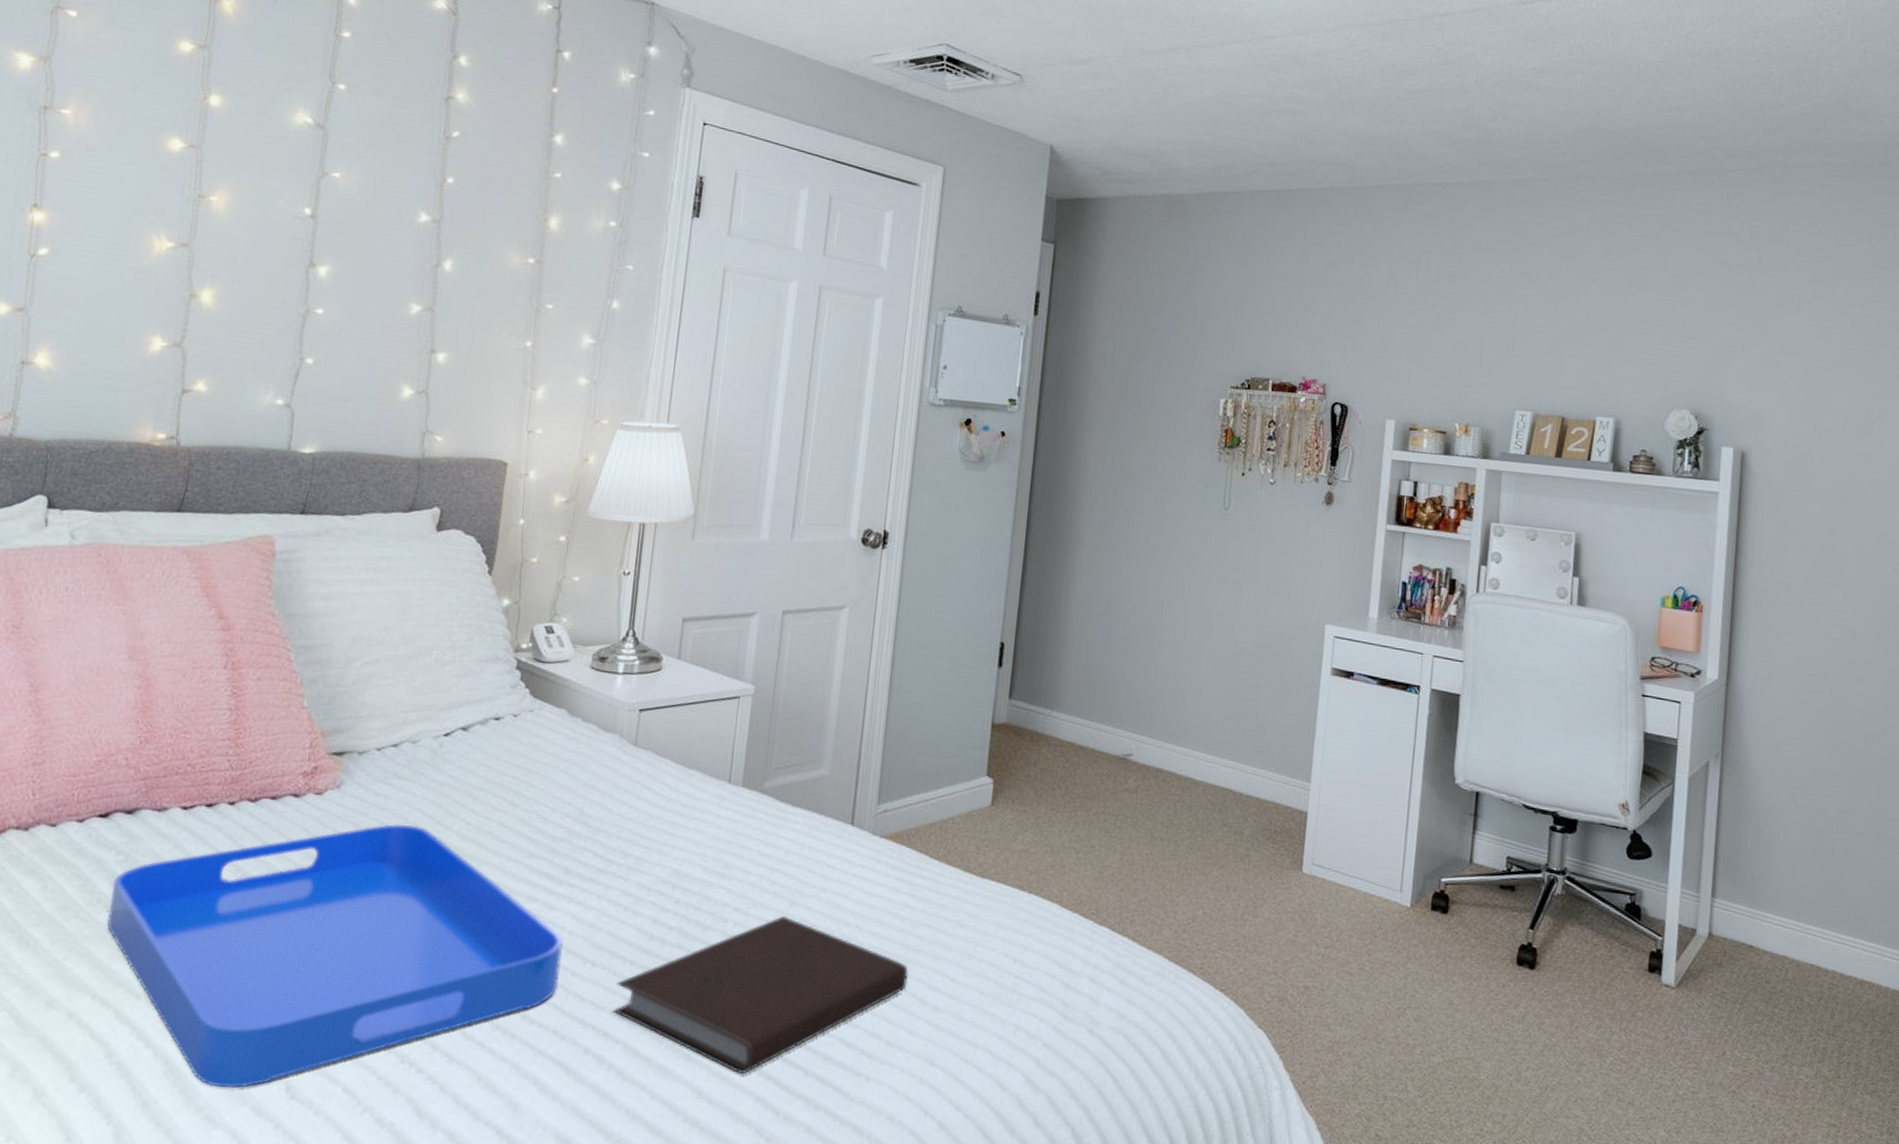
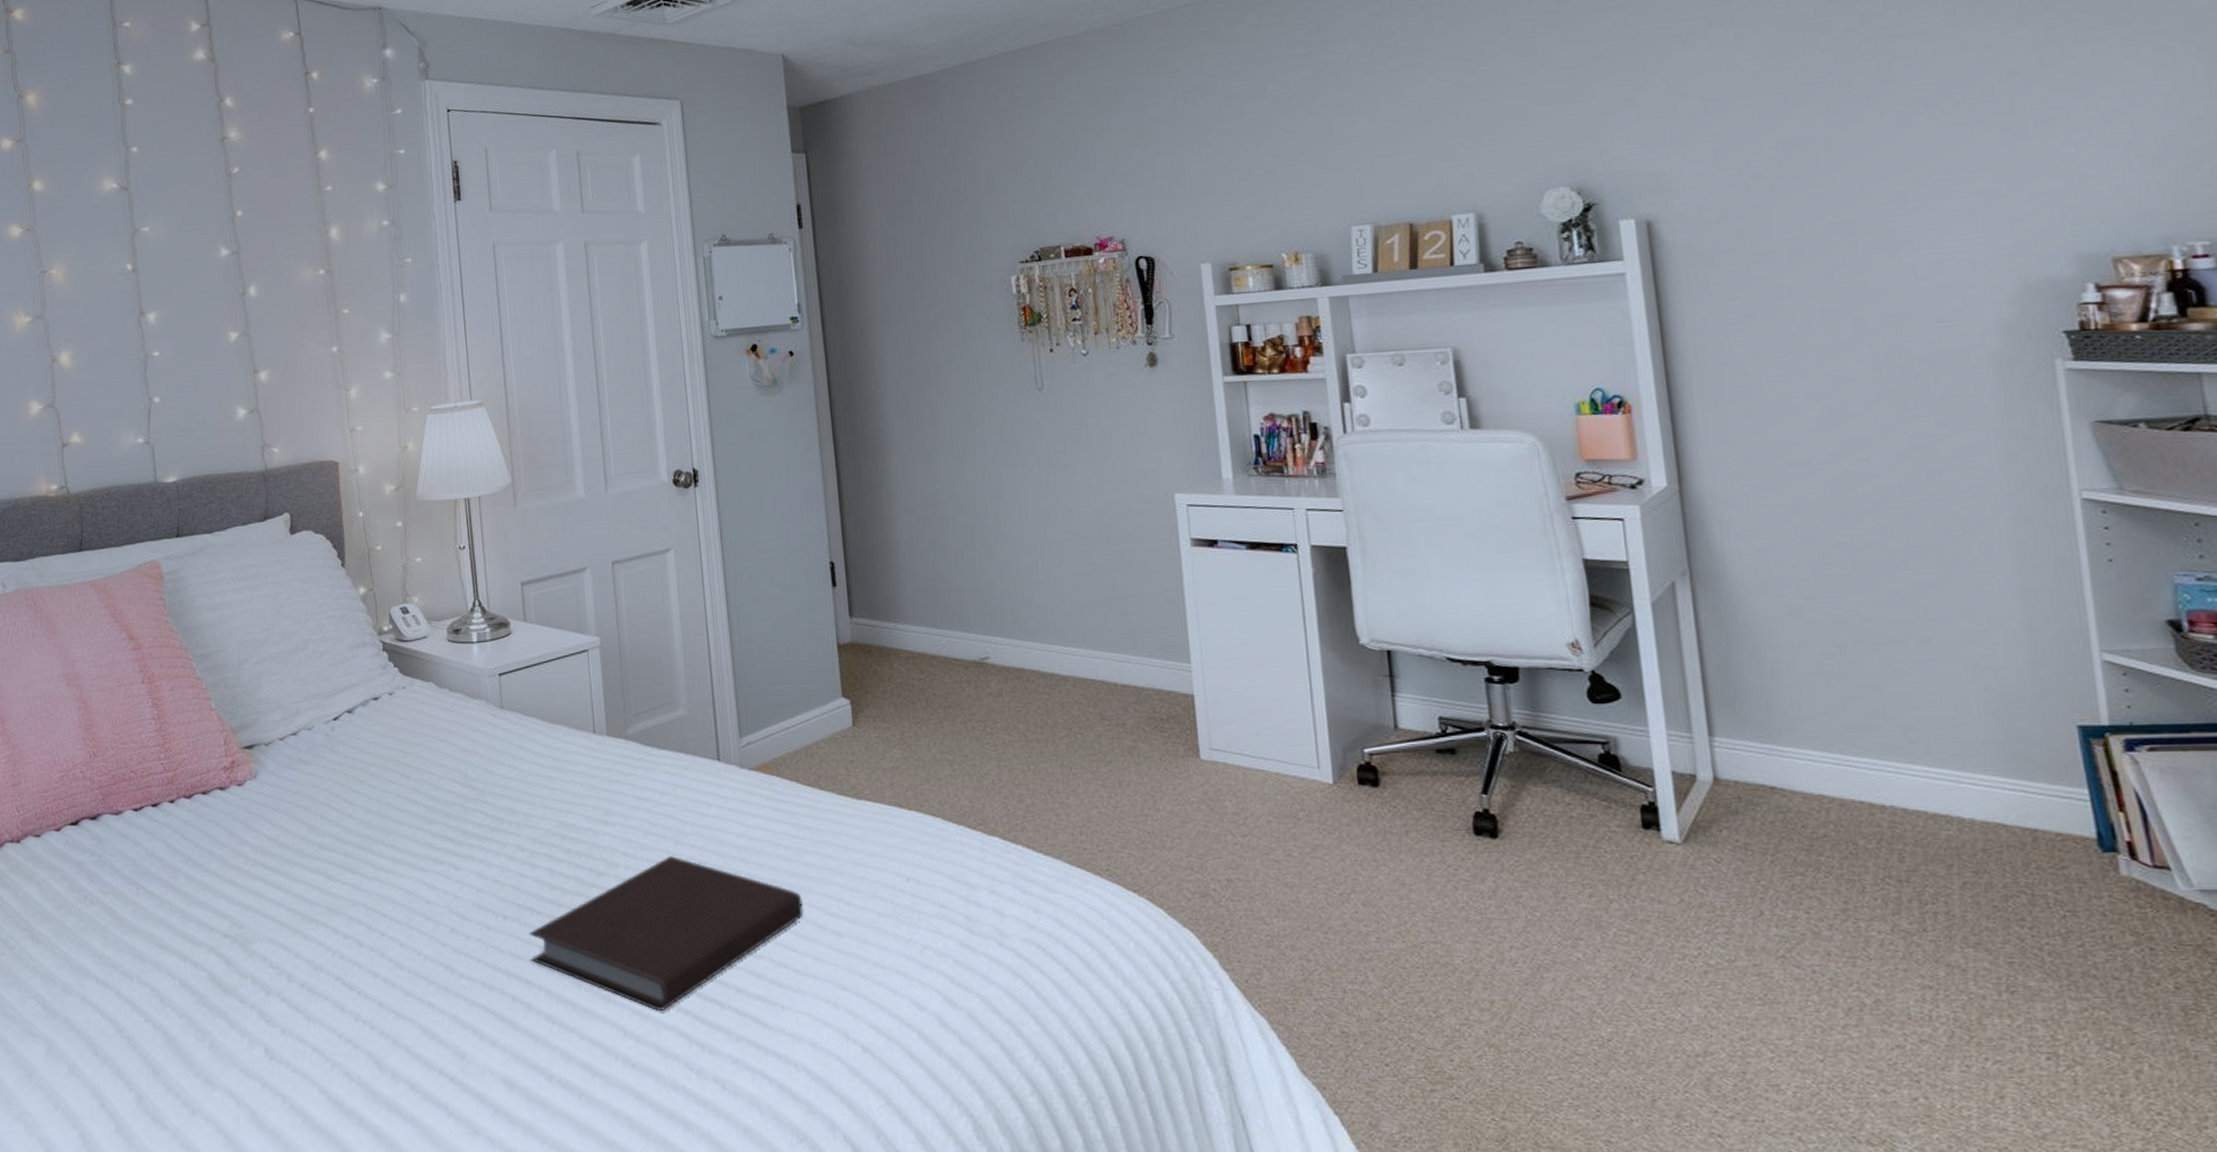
serving tray: present [107,823,563,1089] -> none [92,804,477,1054]

